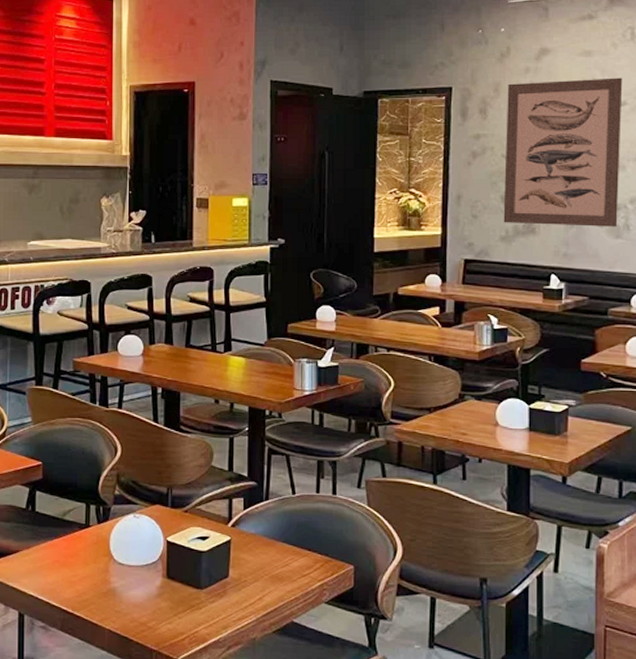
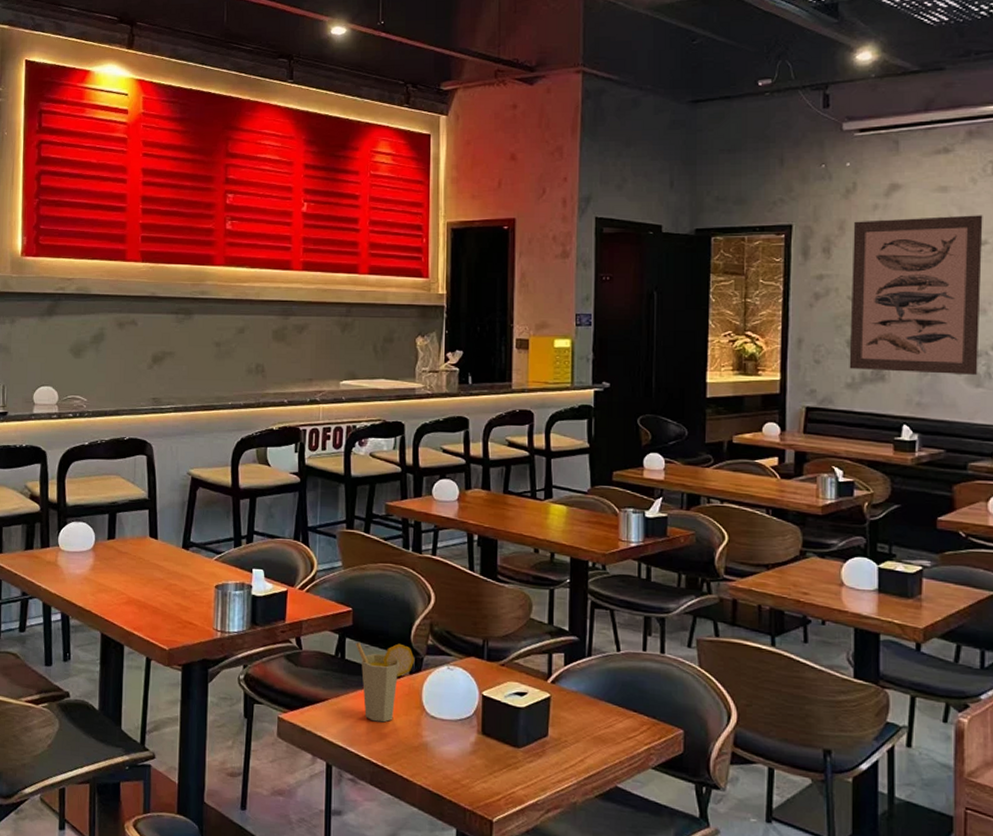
cup: none [46,494,103,571] -> present [356,642,415,723]

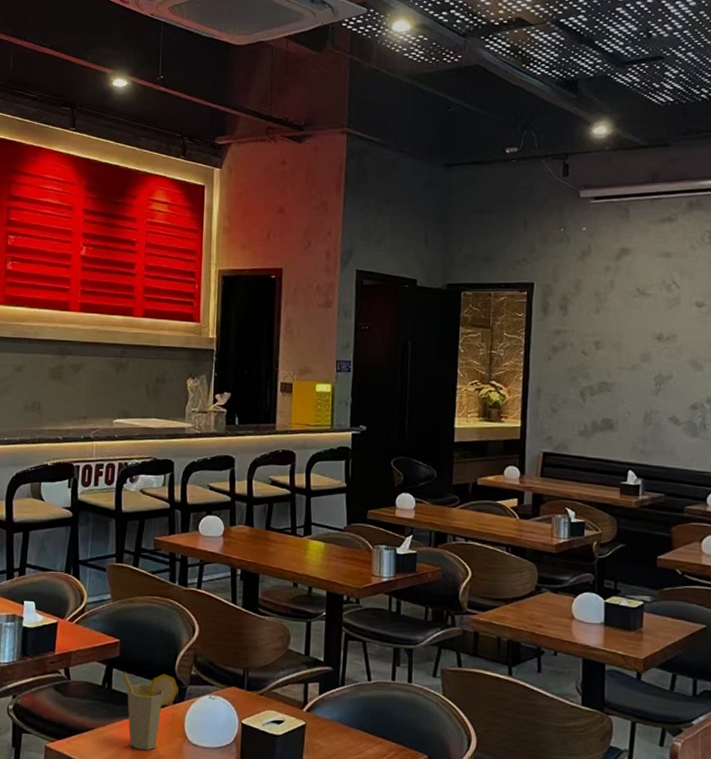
wall art: present [849,215,983,375] -> none [582,279,701,425]

